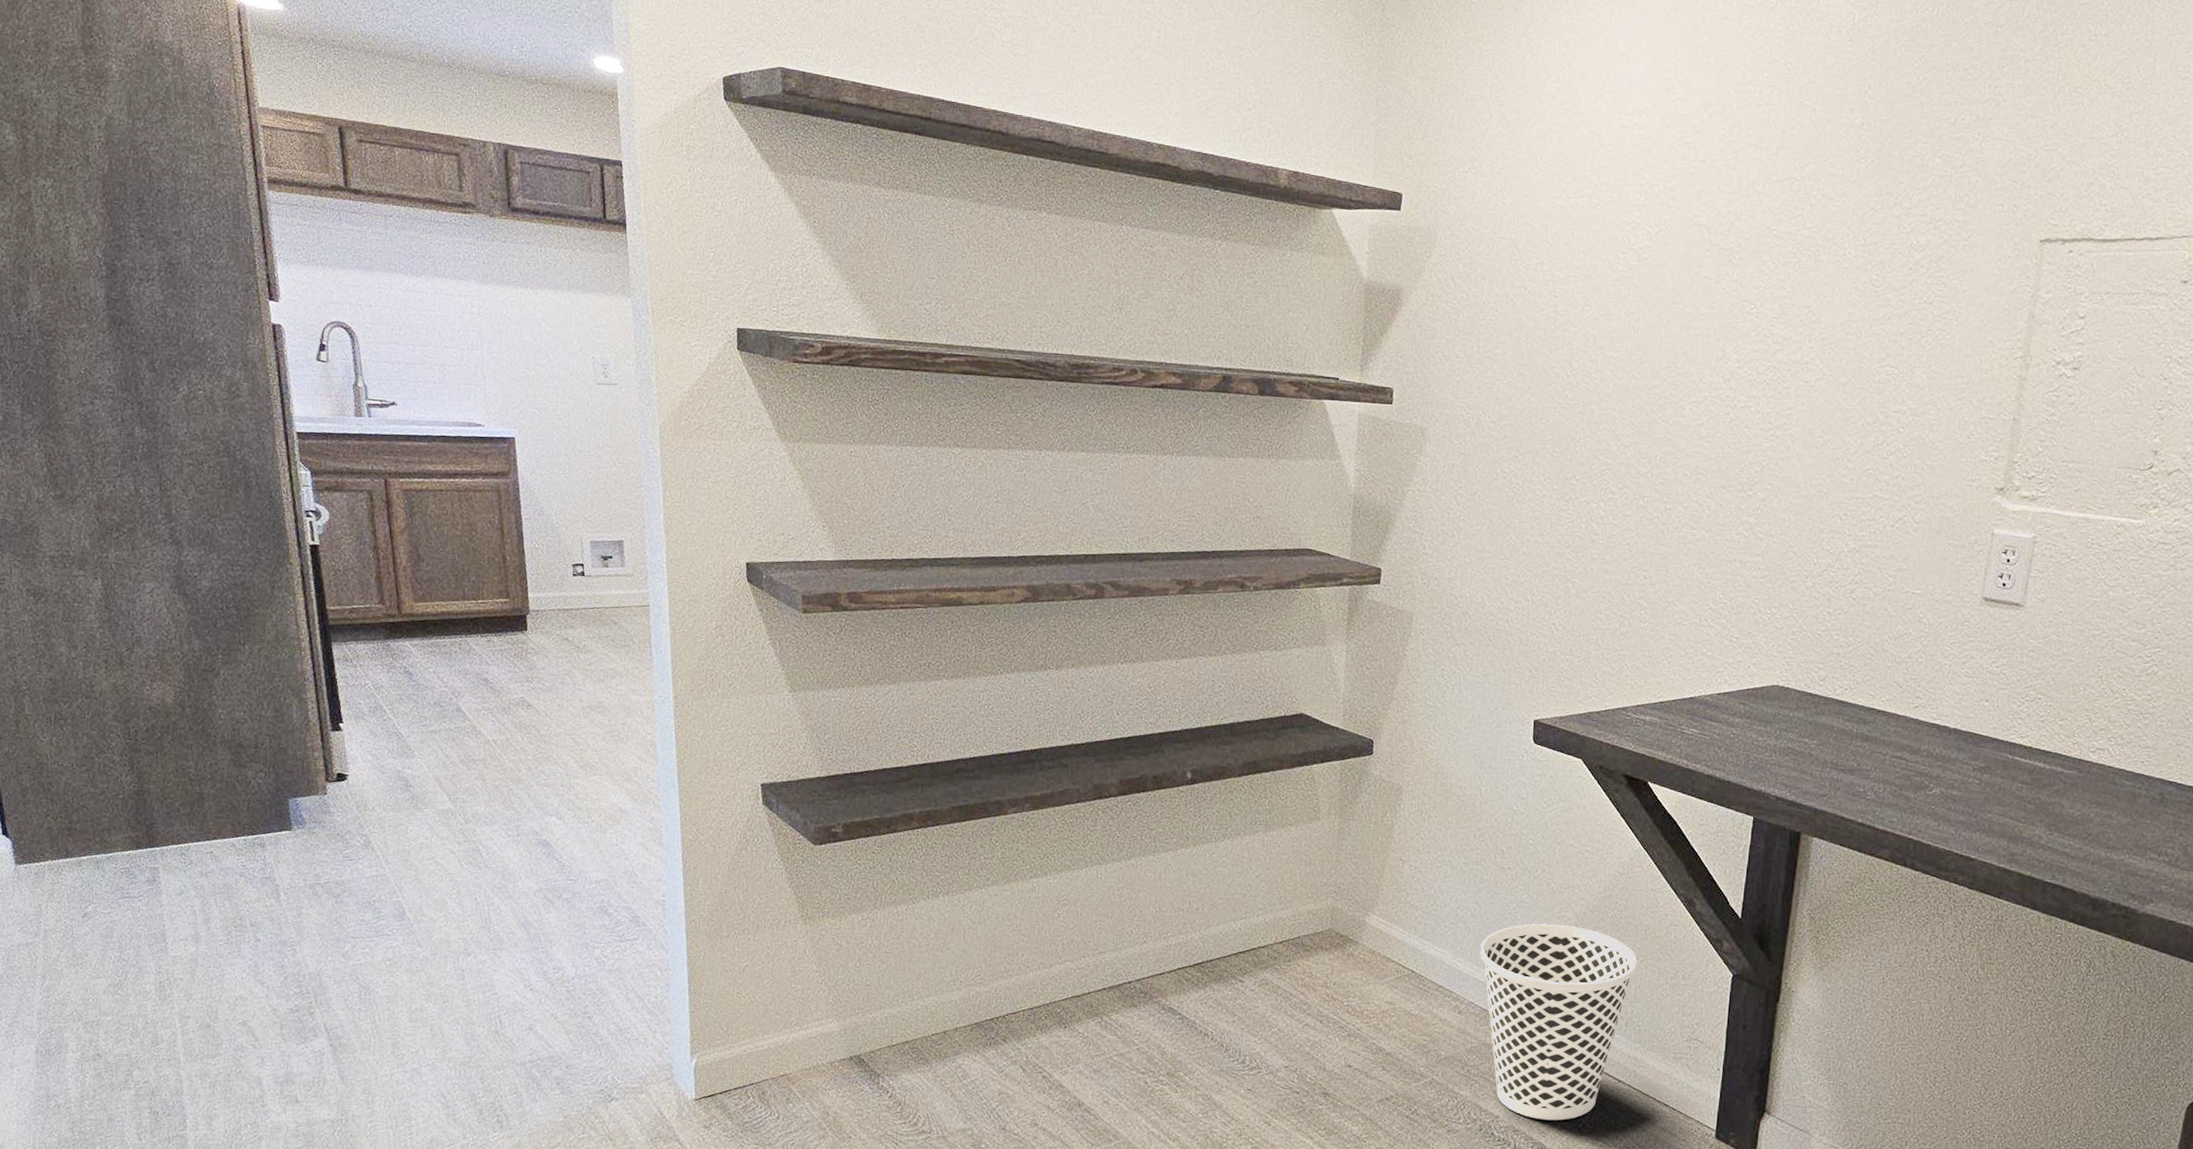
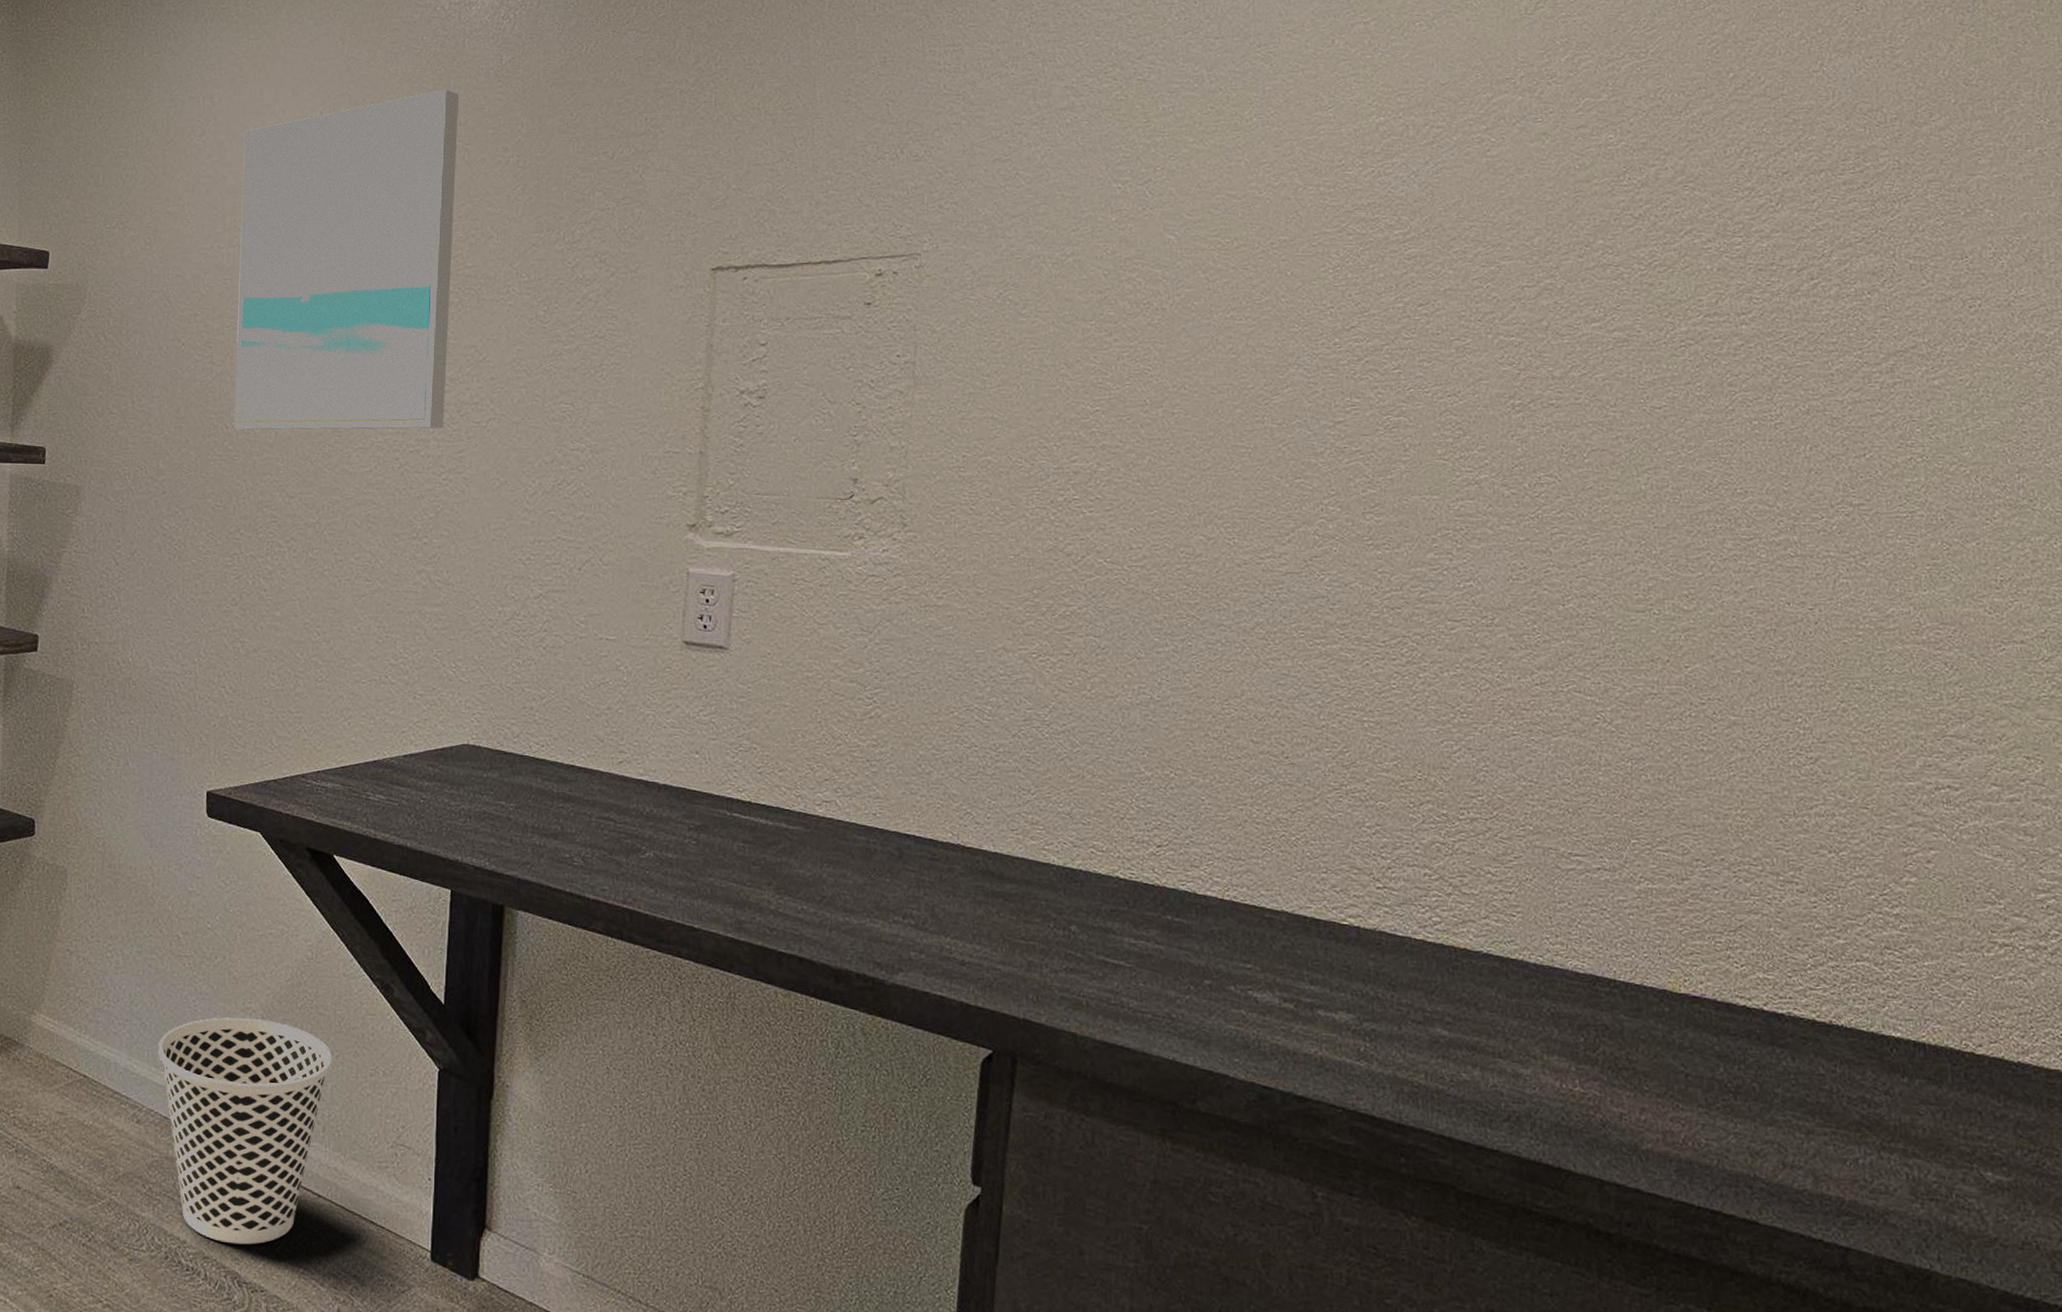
wall art: none [1574,46,1811,386] -> present [234,89,460,430]

